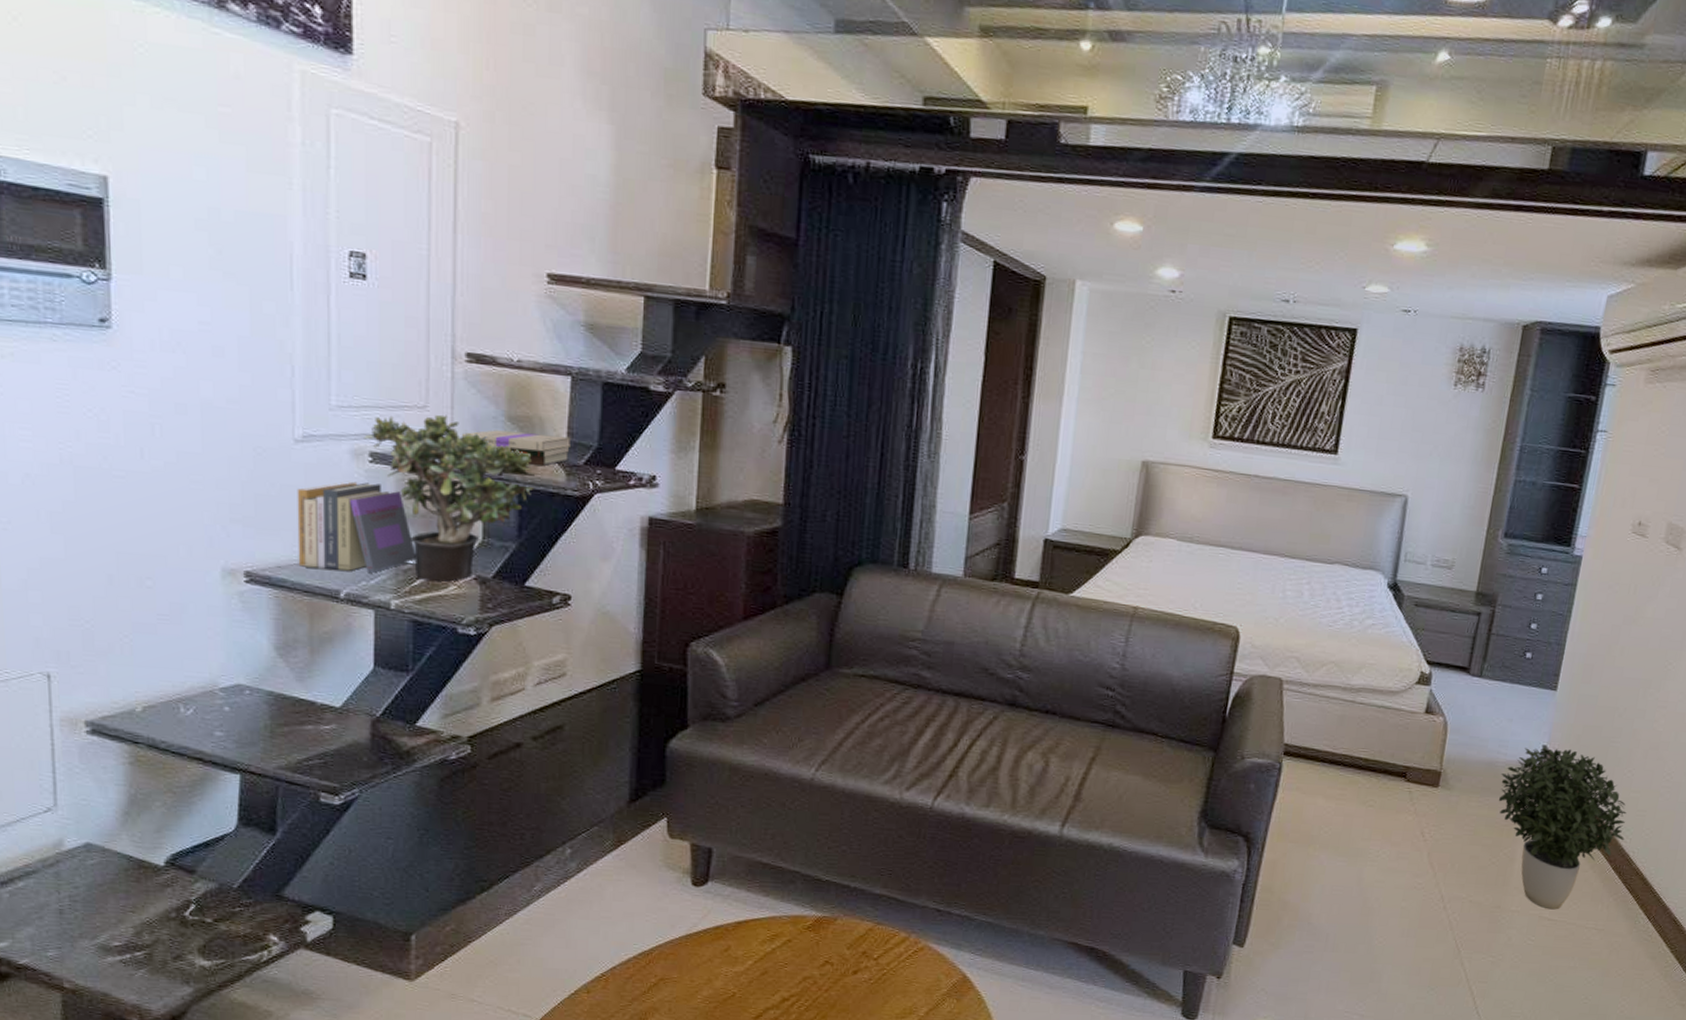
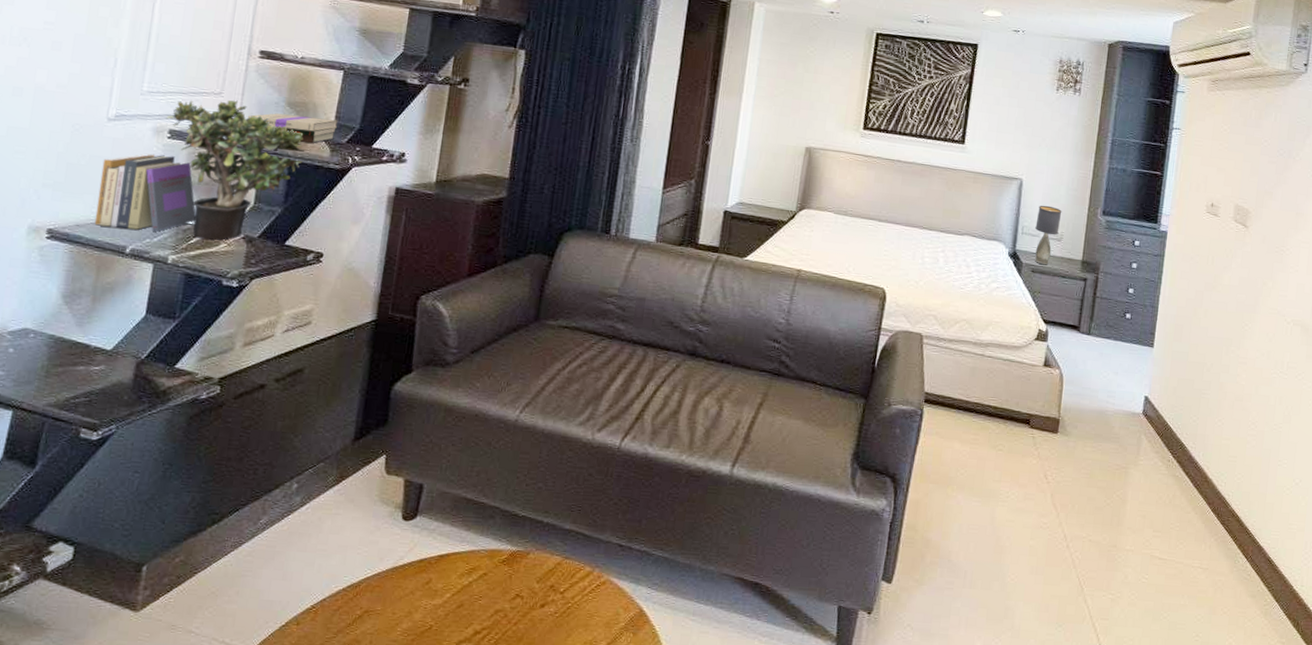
table lamp: none [1419,526,1455,598] -> present [1035,205,1062,265]
potted plant: present [1498,747,1627,910] -> none [1109,397,1220,549]

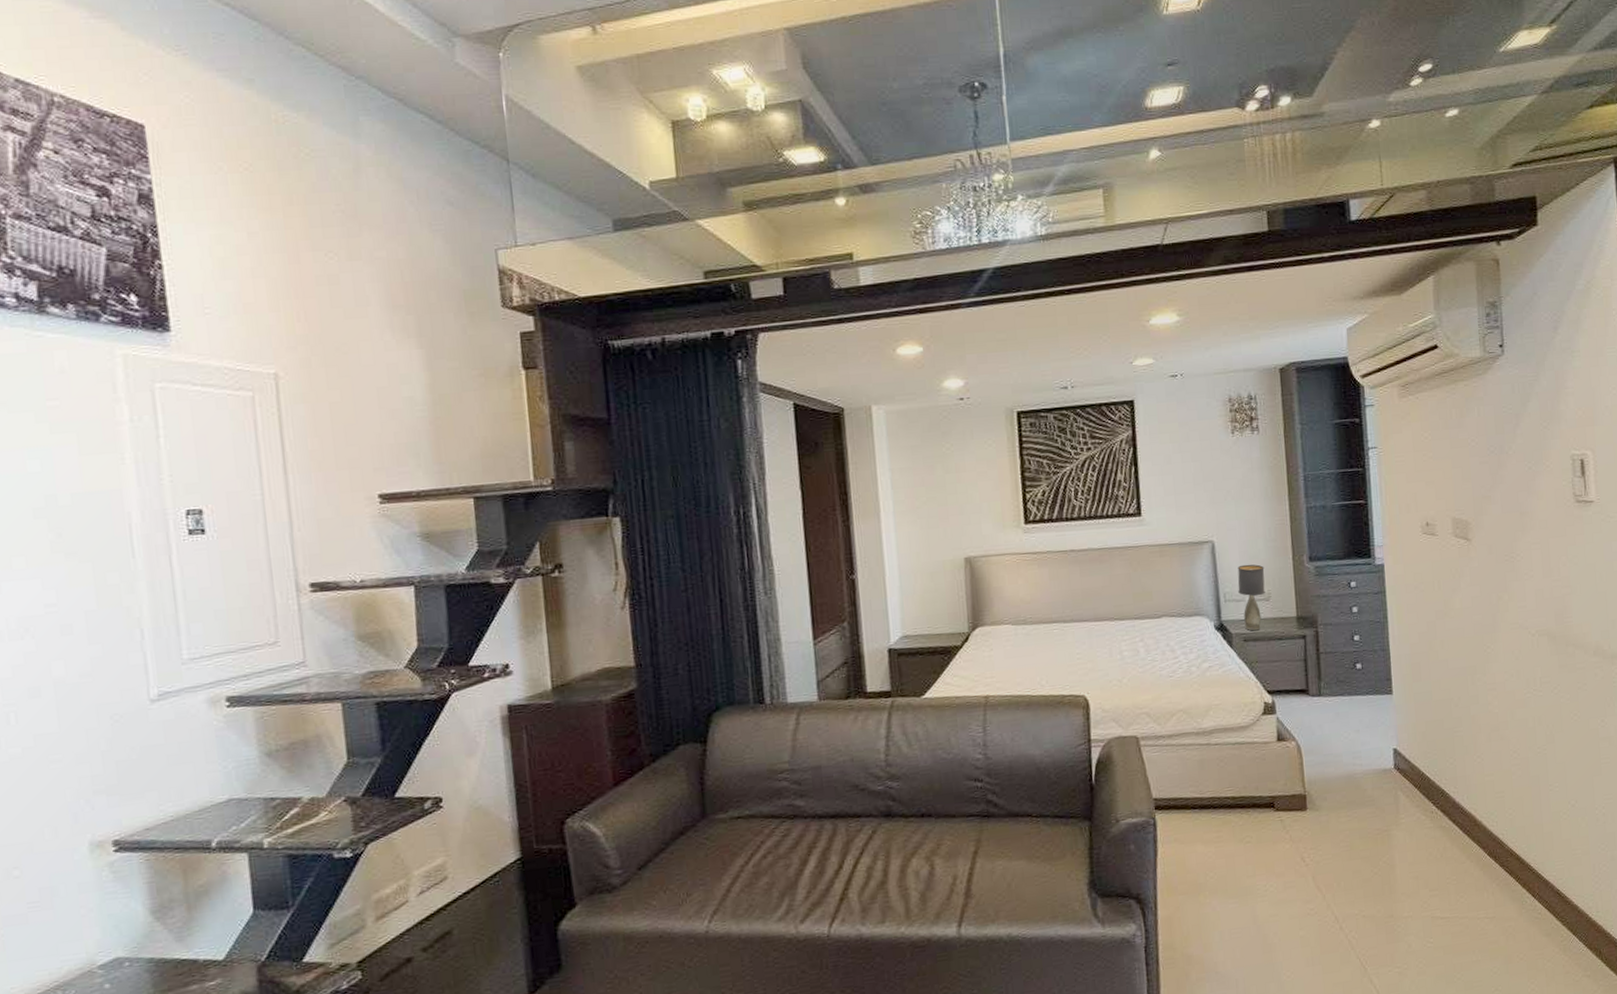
books: present [94,153,196,232] -> none [157,726,284,825]
potted plant: present [166,100,306,240] -> none [219,646,394,813]
books: present [248,113,338,143] -> none [315,644,422,678]

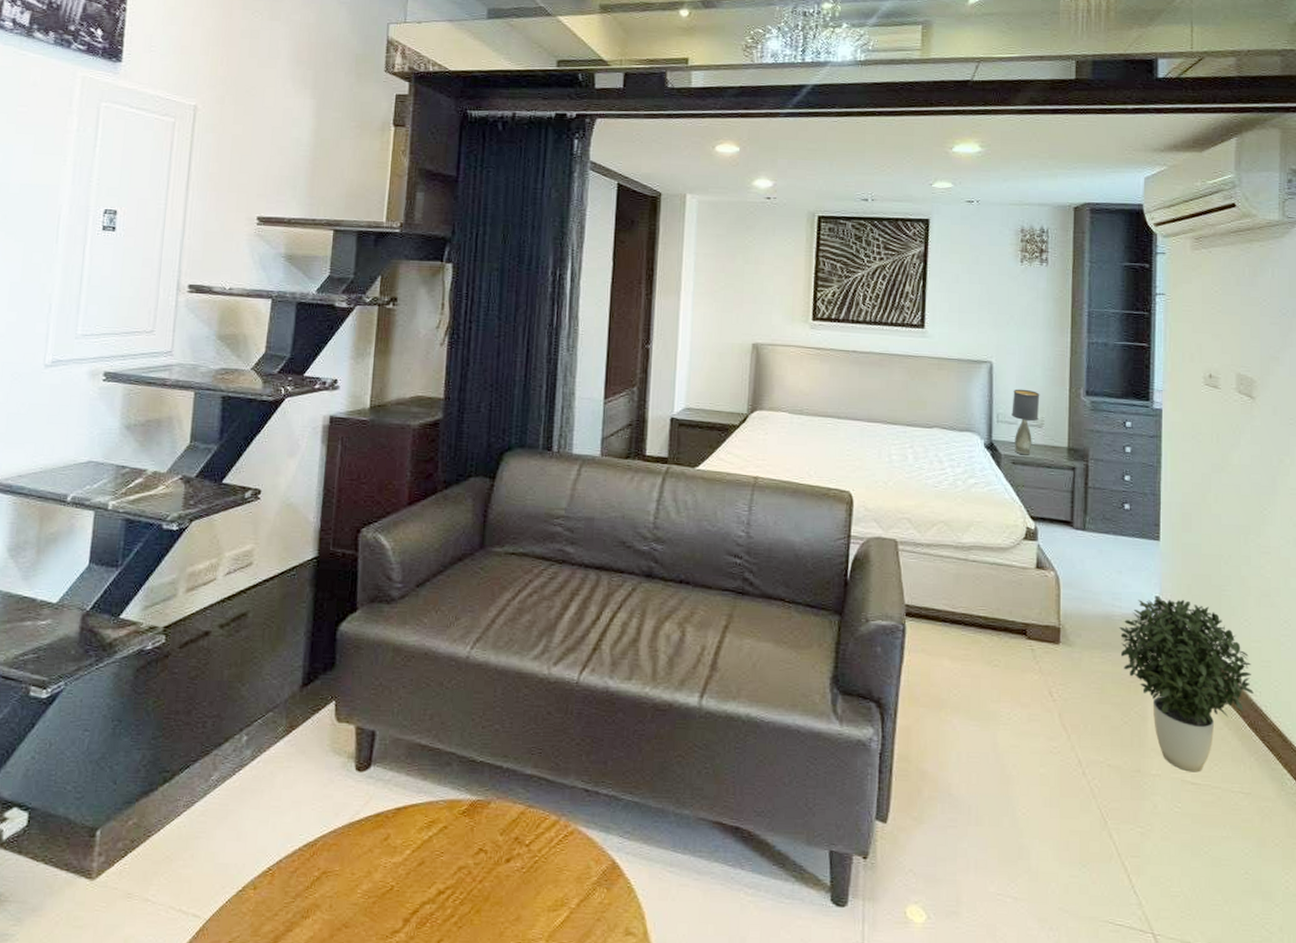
potted plant: none [1362,747,1491,908] -> present [1119,598,1254,773]

